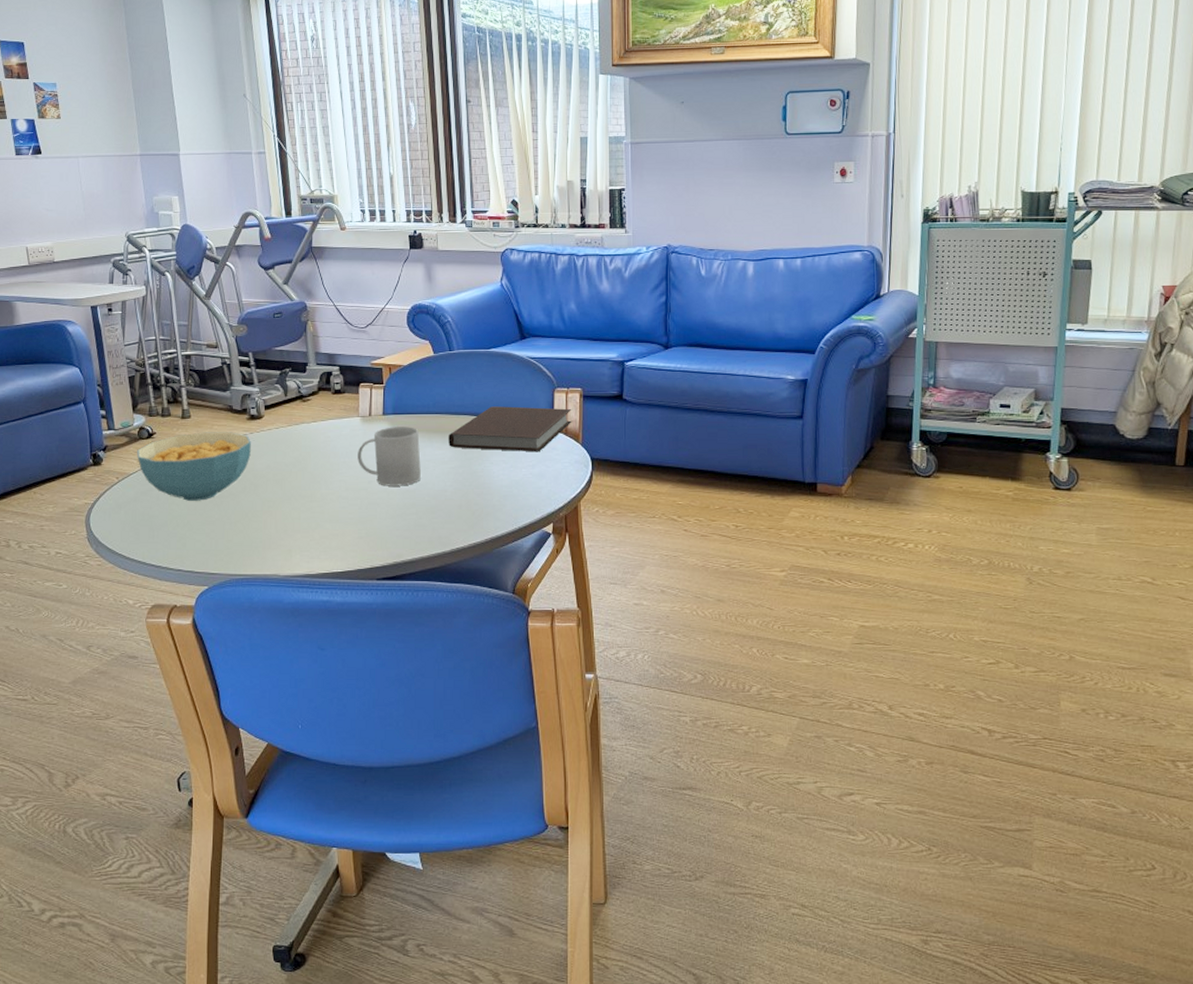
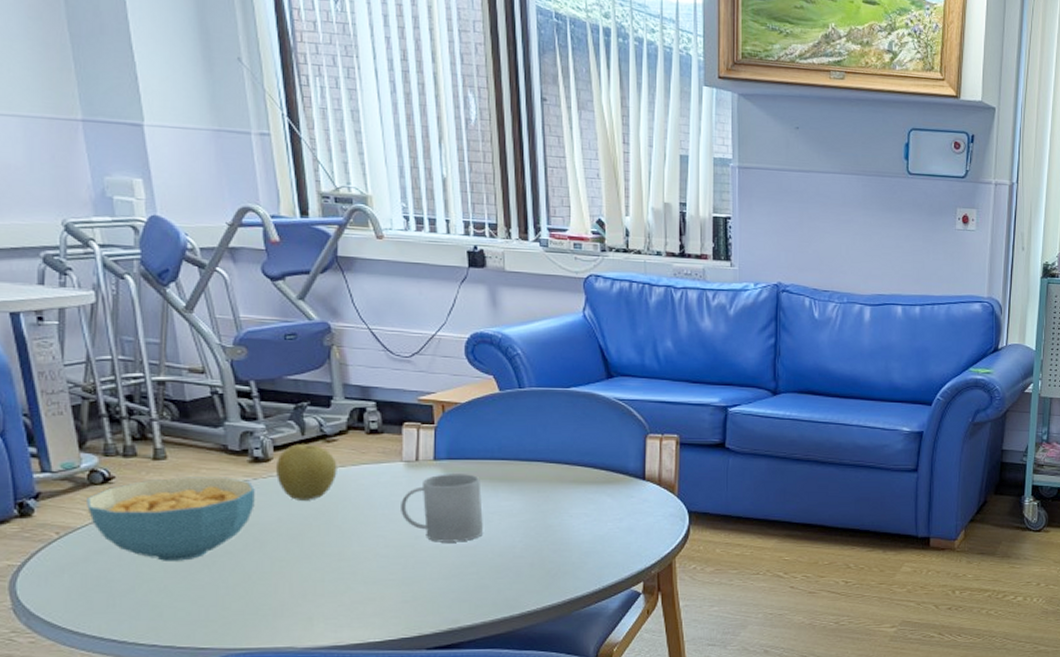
fruit: none [266,403,311,451] -> present [275,444,337,500]
notebook: present [449,406,572,452] -> none [518,453,667,504]

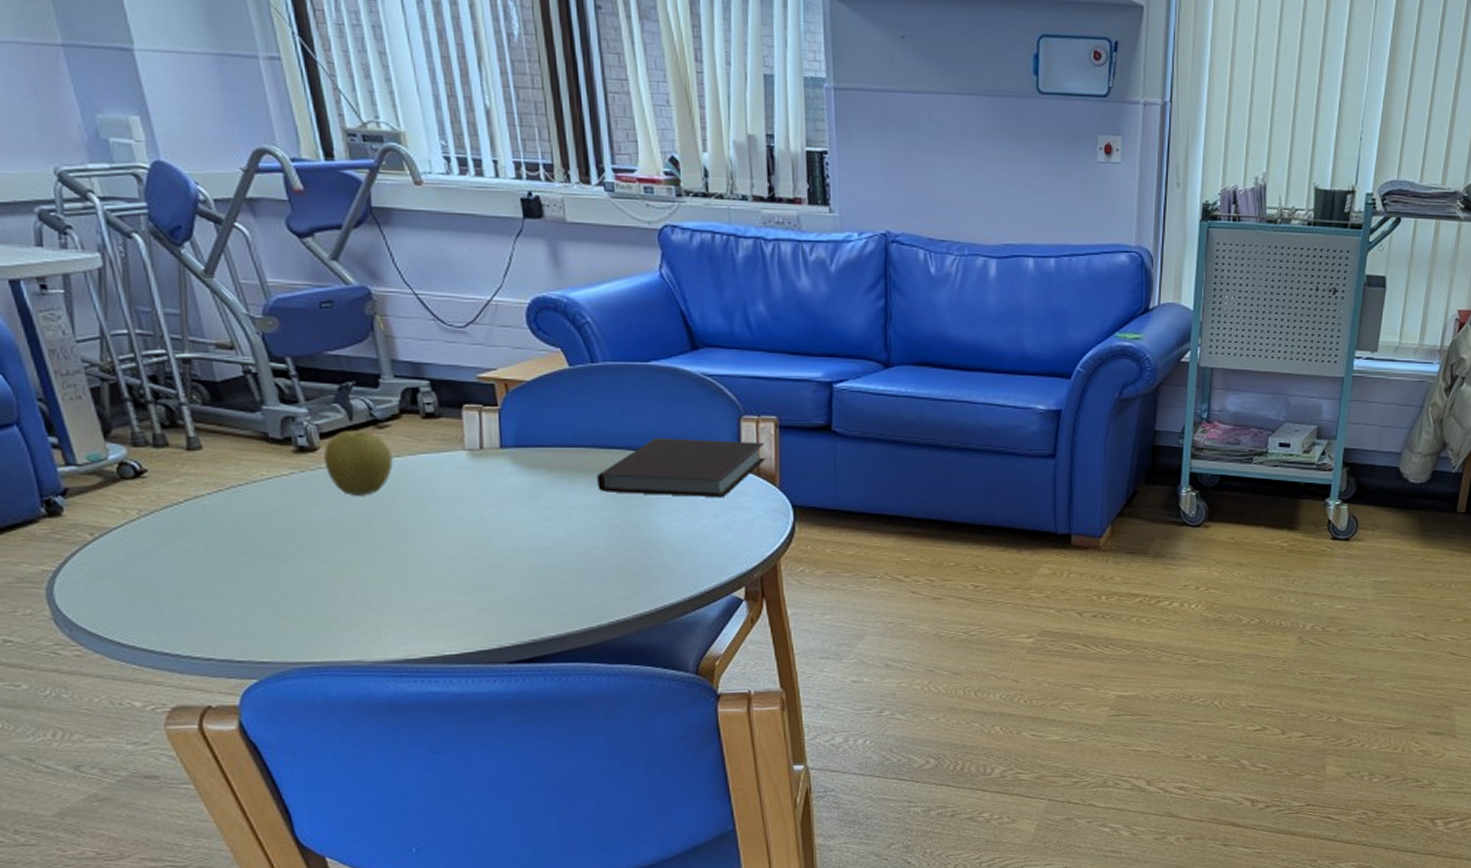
cereal bowl: present [87,477,255,561] -> none [119,469,305,565]
mug: present [401,474,483,542] -> none [467,464,561,543]
notebook: none [518,453,667,504] -> present [597,438,765,498]

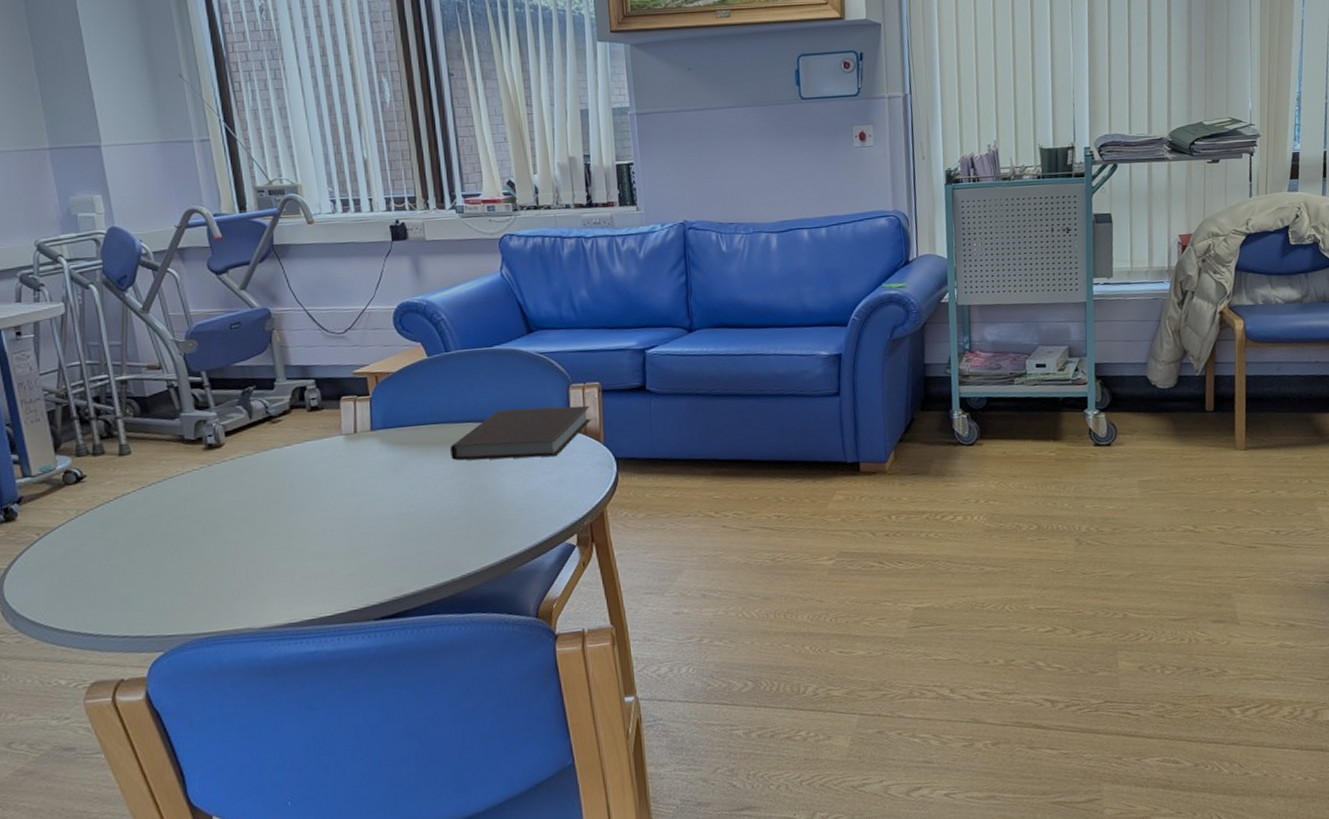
fruit: present [323,431,393,496] -> none [227,426,283,483]

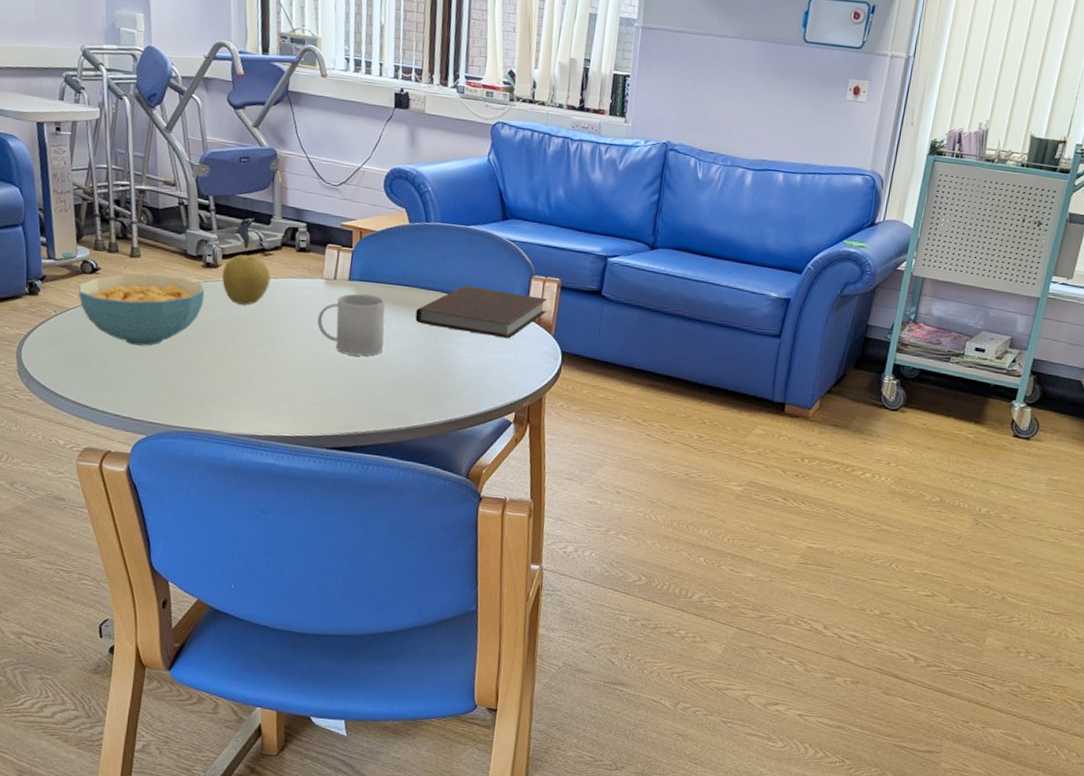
cereal bowl: none [63,466,210,553] -> present [78,274,204,346]
fruit: none [227,426,283,483] -> present [222,254,271,305]
mug: none [343,441,420,512] -> present [317,293,385,357]

